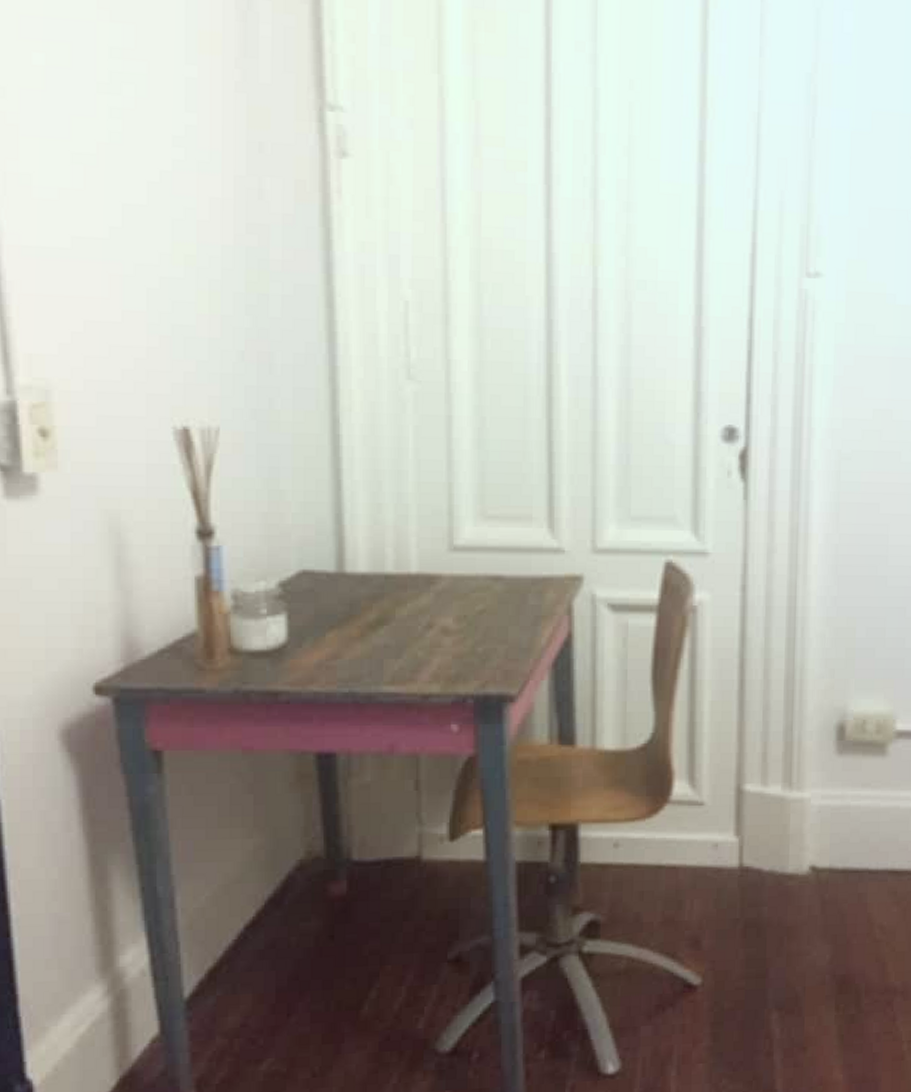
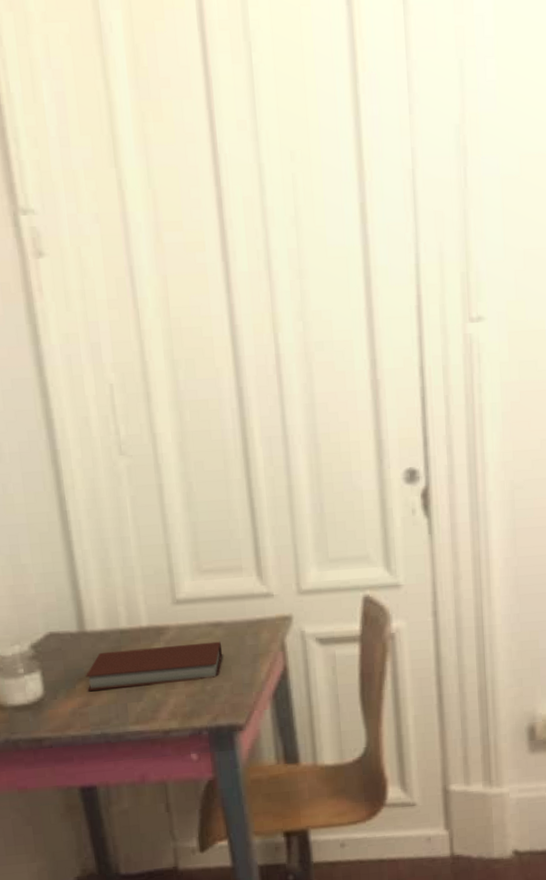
book: none [339,597,500,641] -> present [86,641,223,691]

